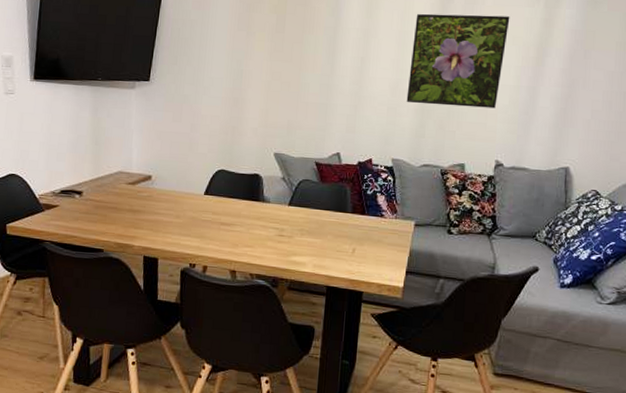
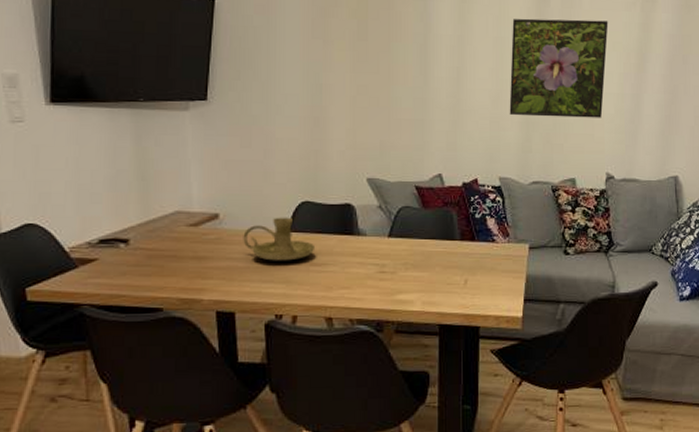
candle holder: none [169,181,226,220] -> present [243,217,314,261]

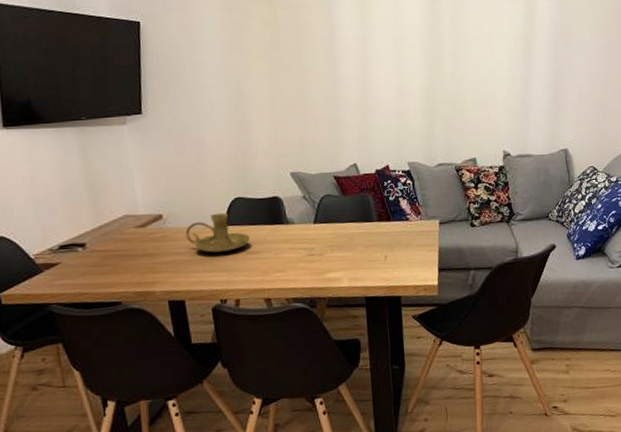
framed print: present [509,18,609,118] -> none [408,13,496,106]

